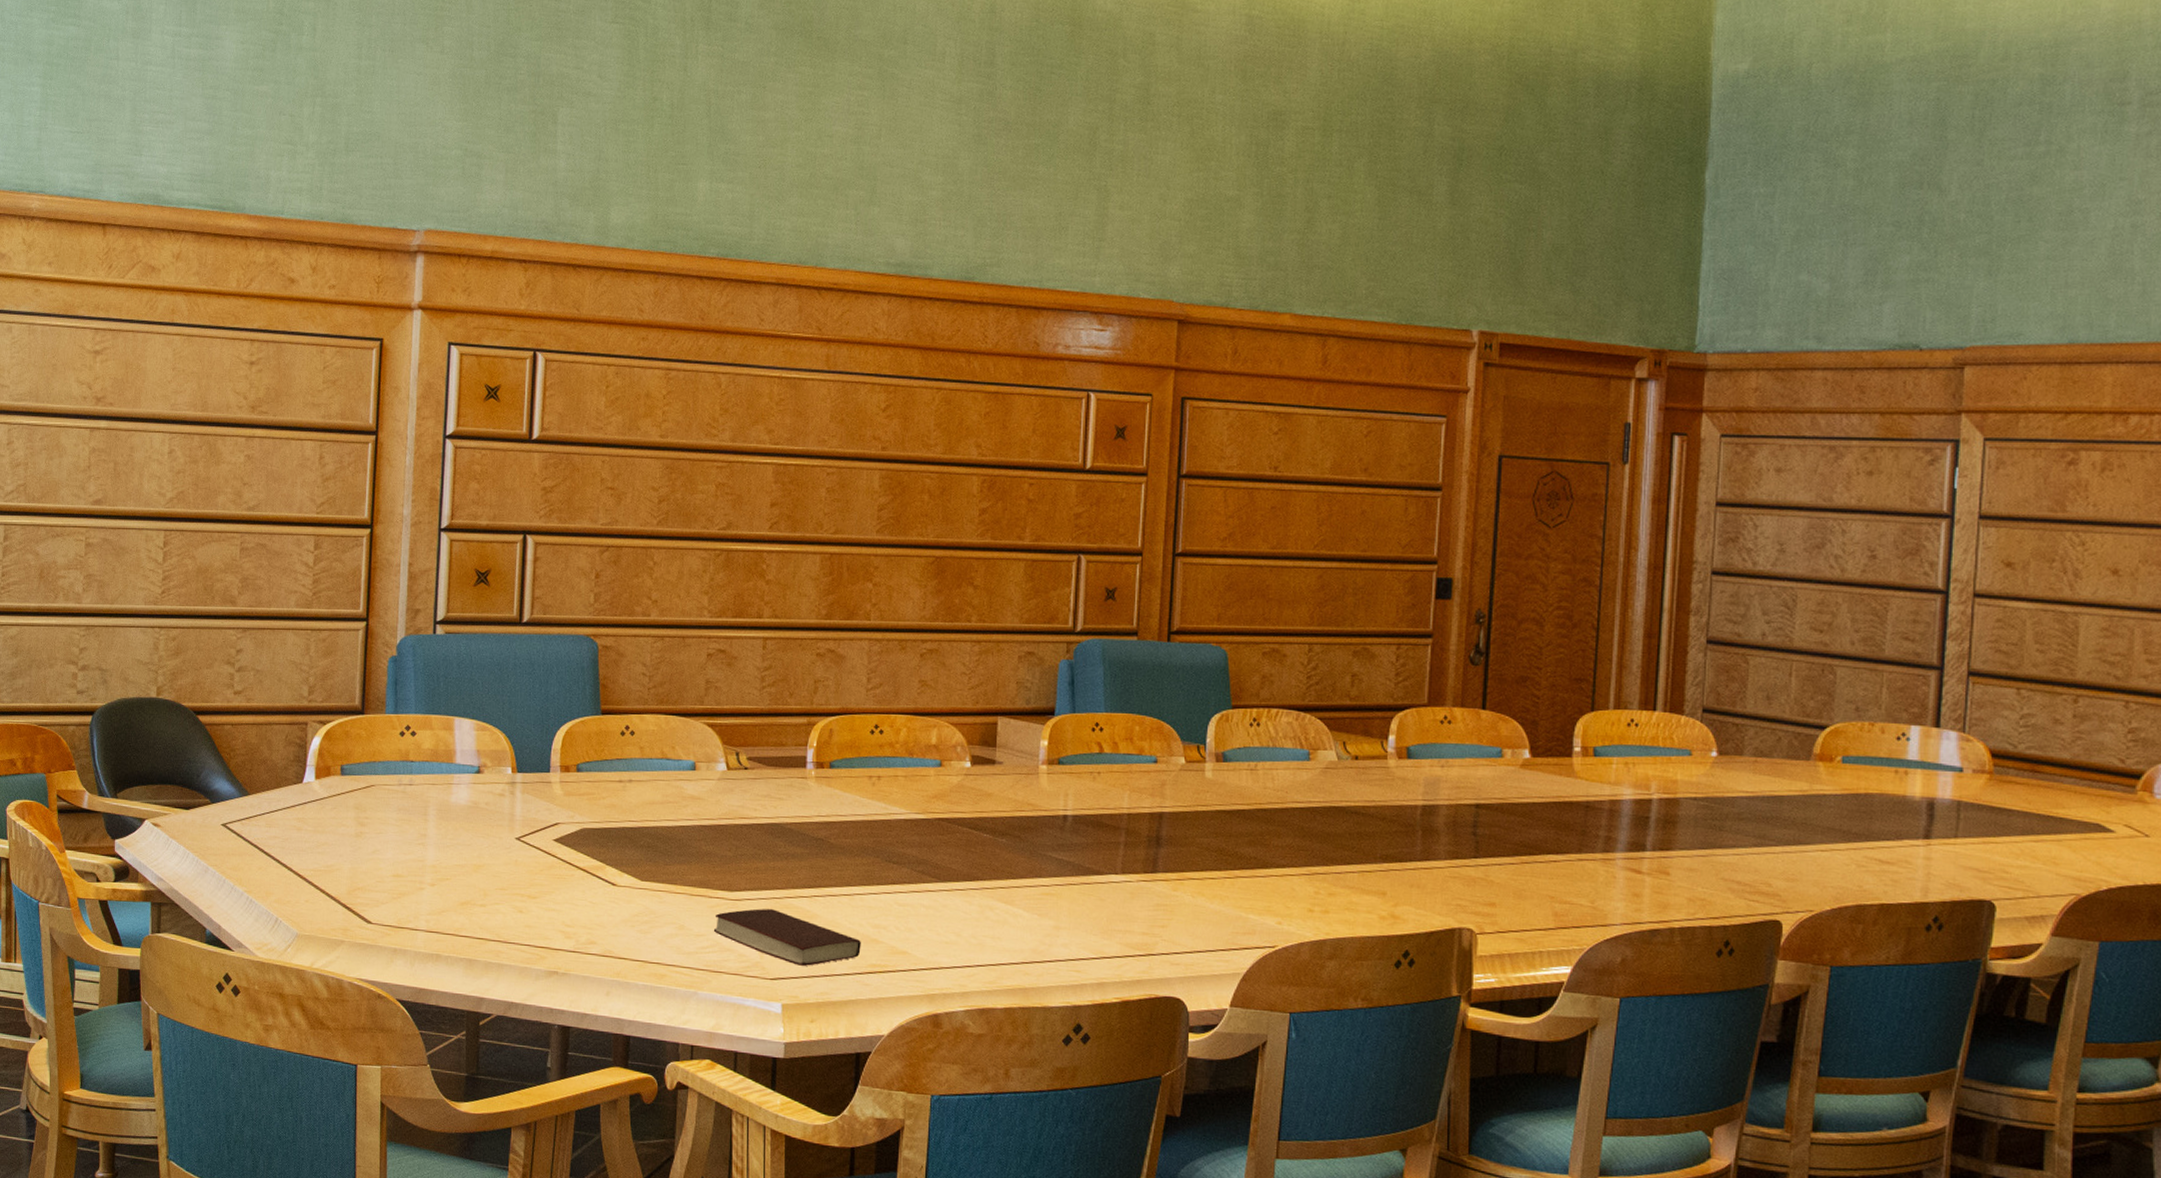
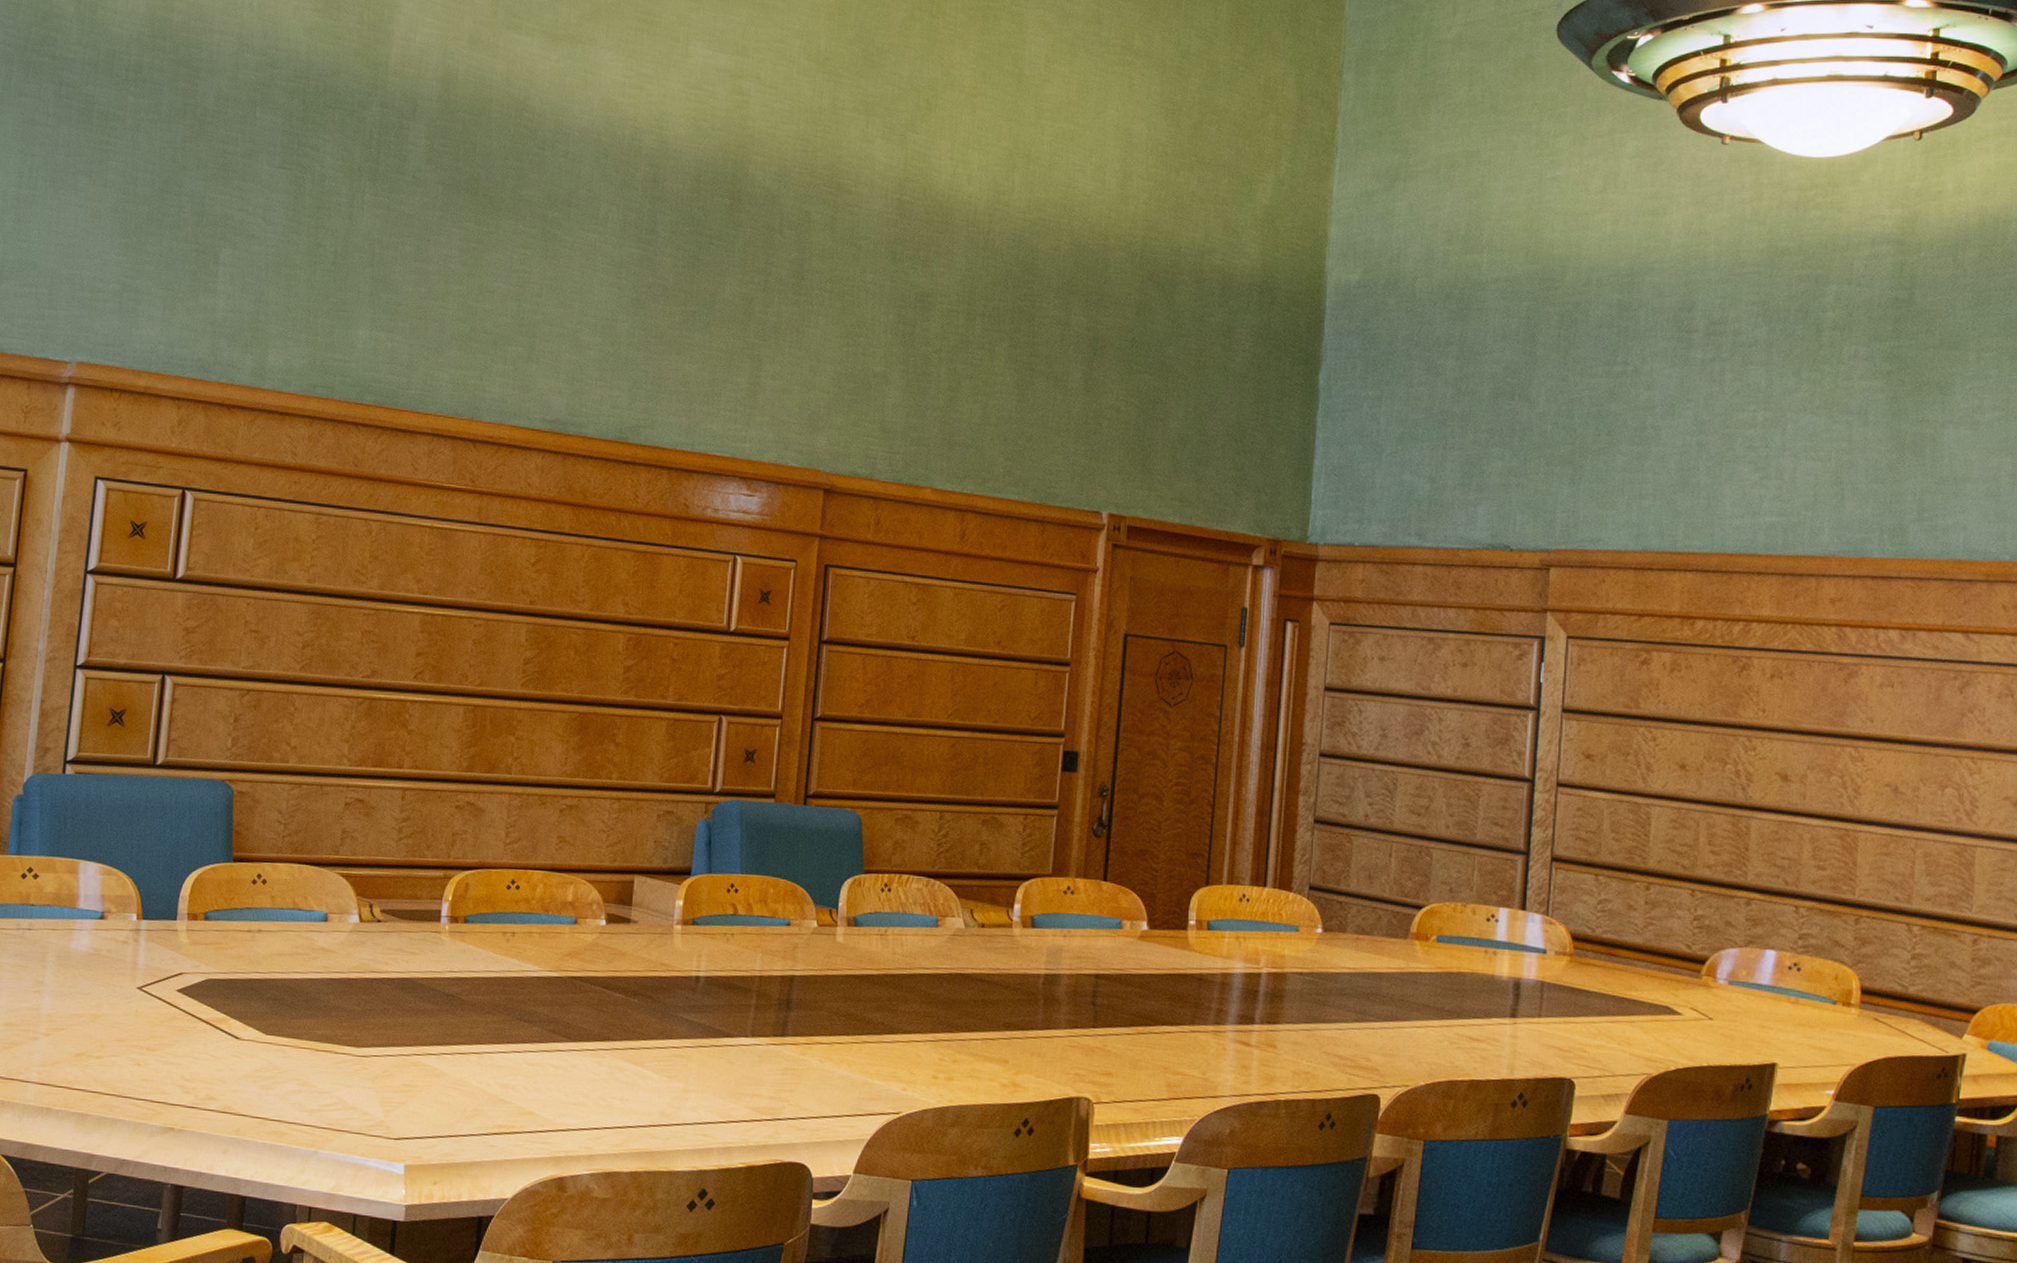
book: present [713,908,861,966] -> none [337,1065,488,1126]

